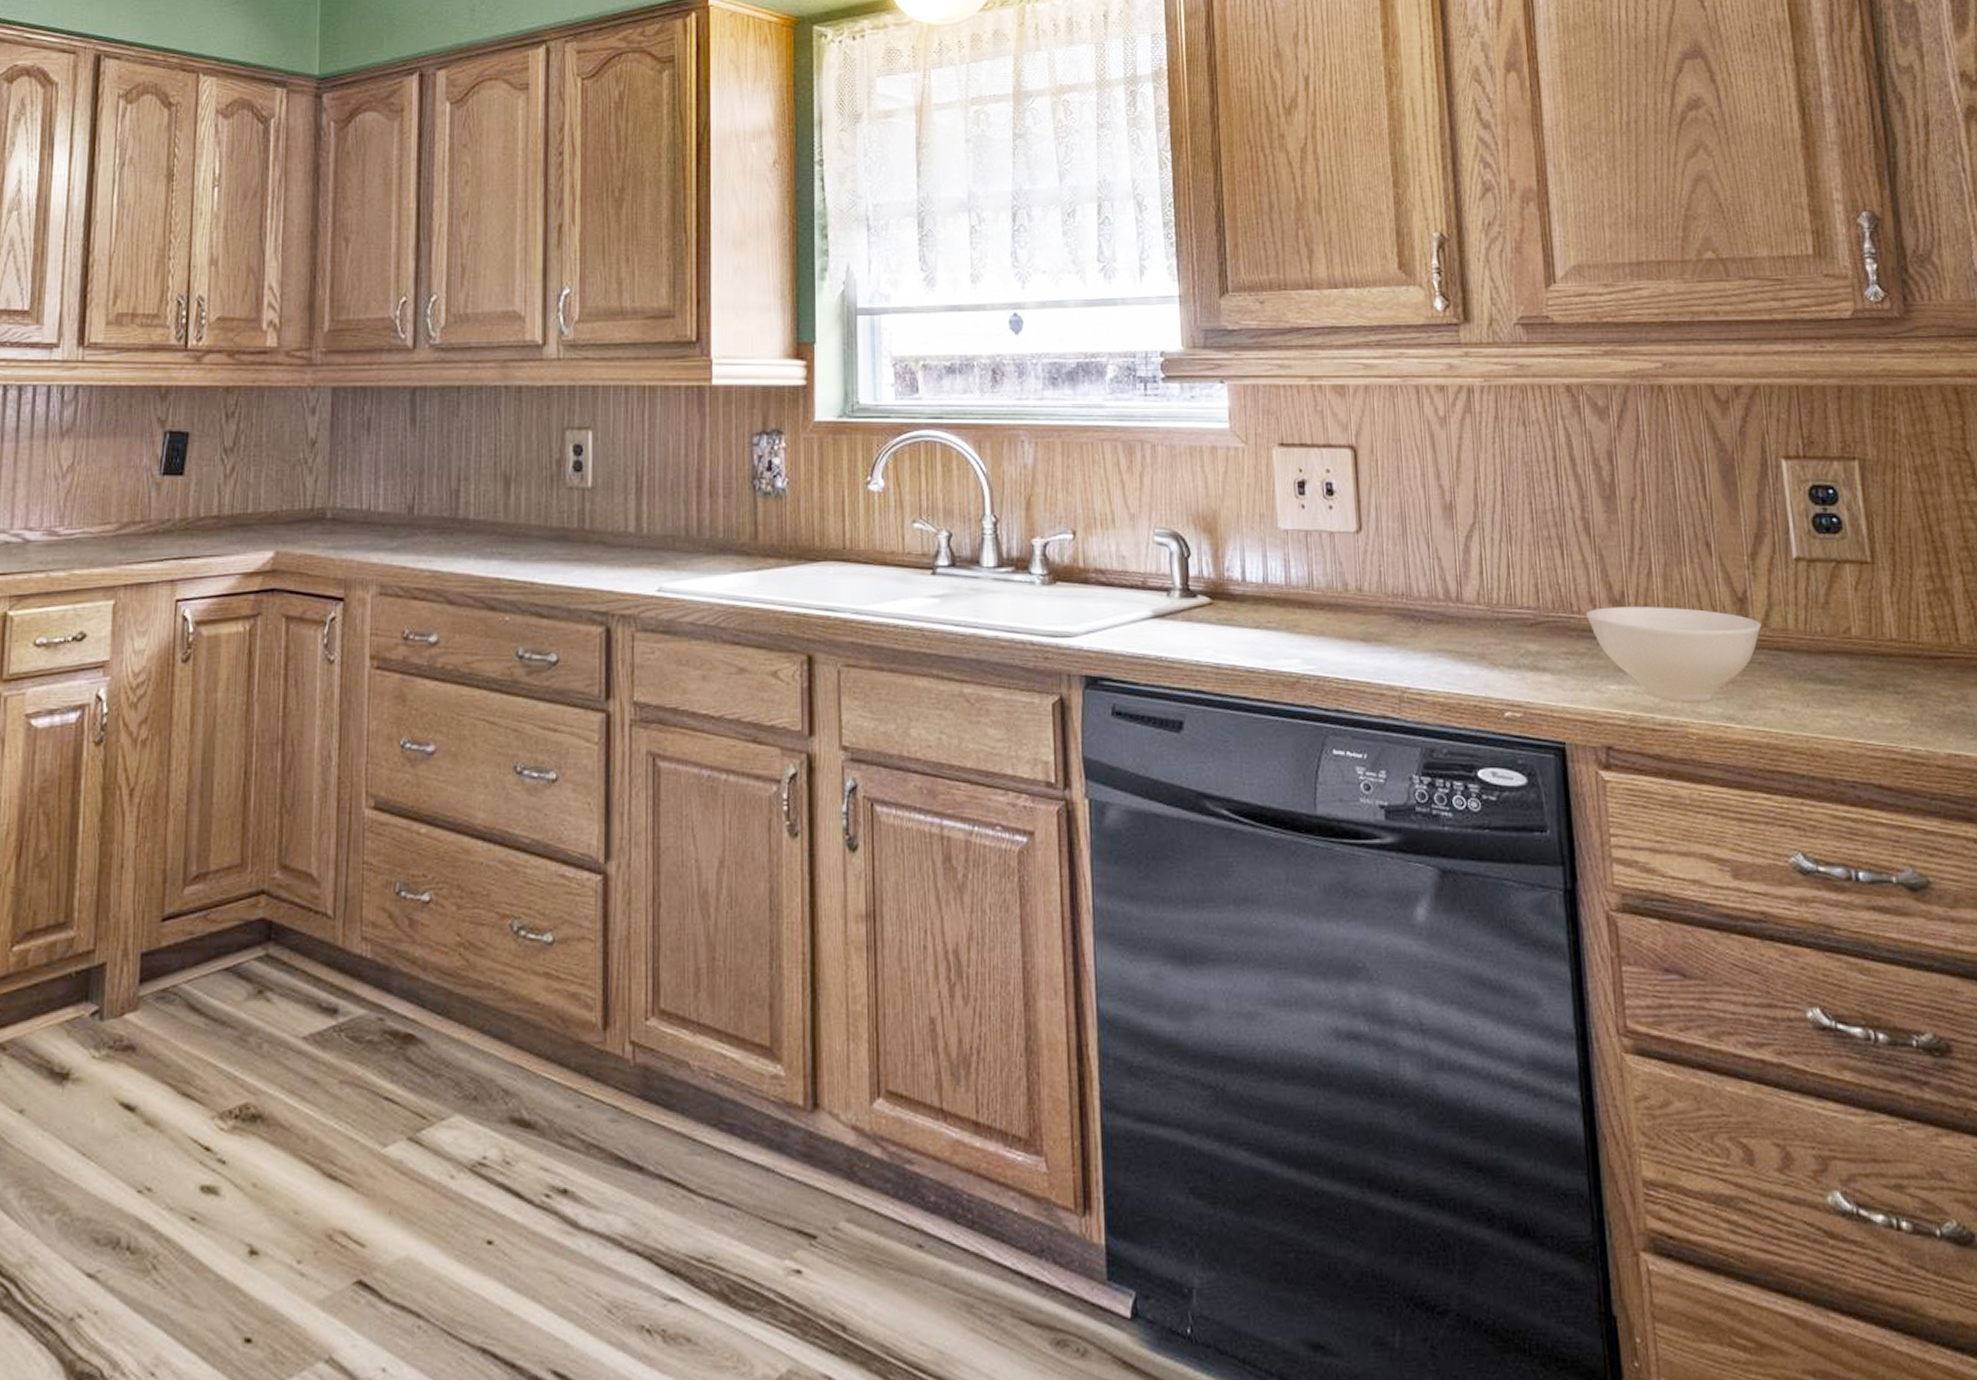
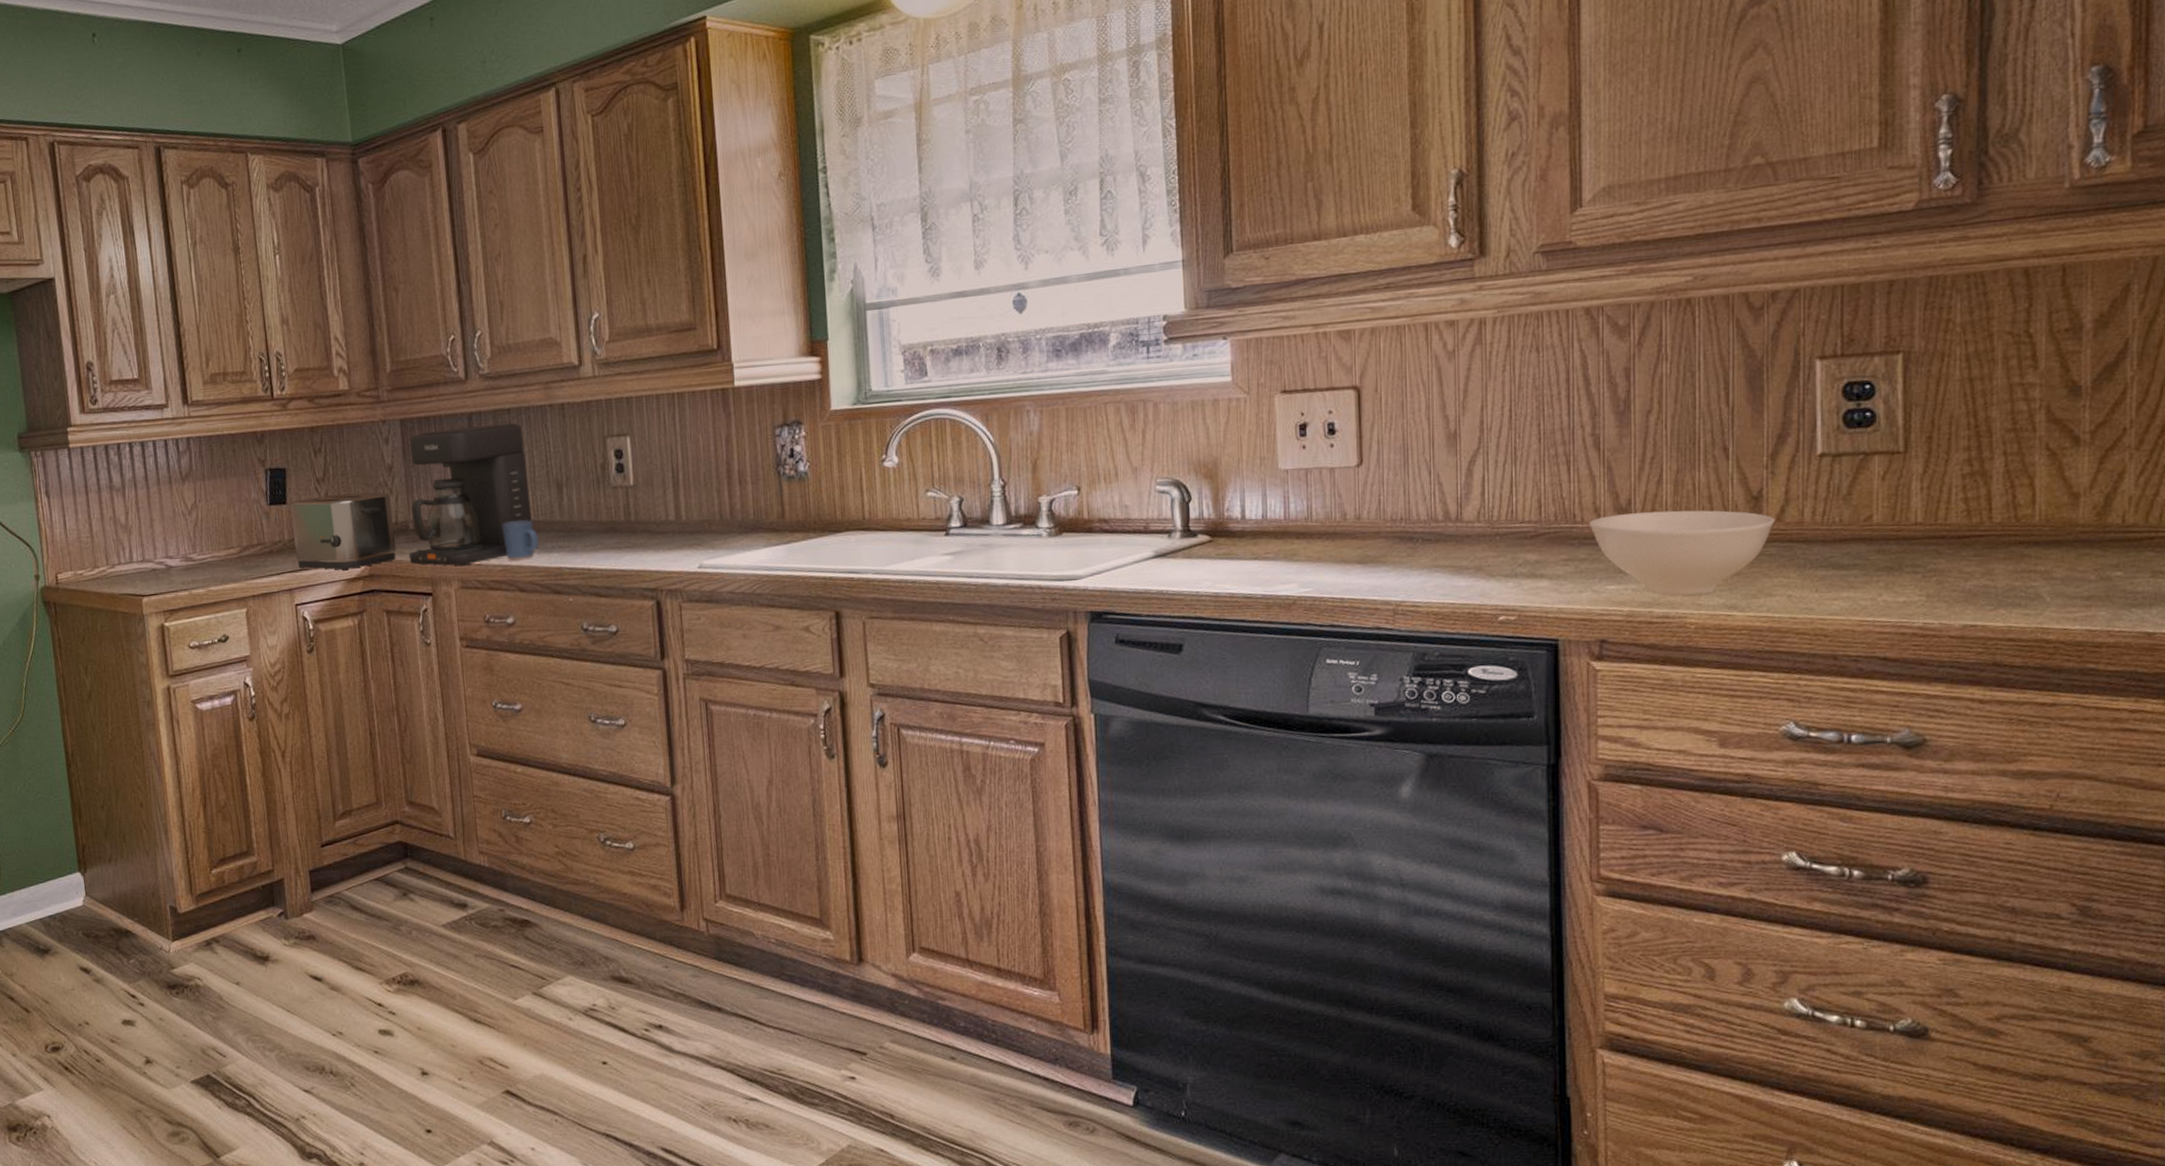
toaster: none [185,468,309,563] -> present [289,492,397,571]
coffee maker: none [321,402,473,568] -> present [408,423,533,566]
mug: none [436,519,477,566] -> present [502,520,539,561]

